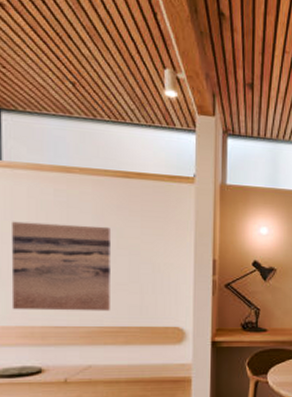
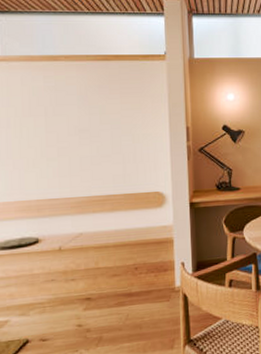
wall art: present [11,221,112,312] -> none [8,105,97,187]

